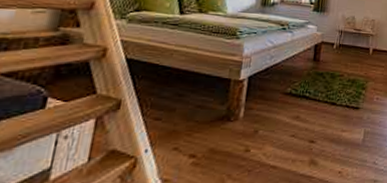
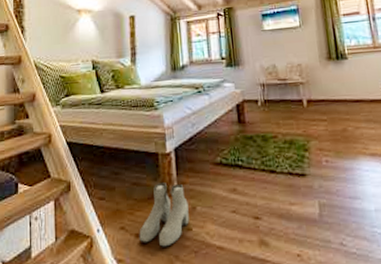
boots: none [192,107,252,167] -> present [139,182,189,247]

